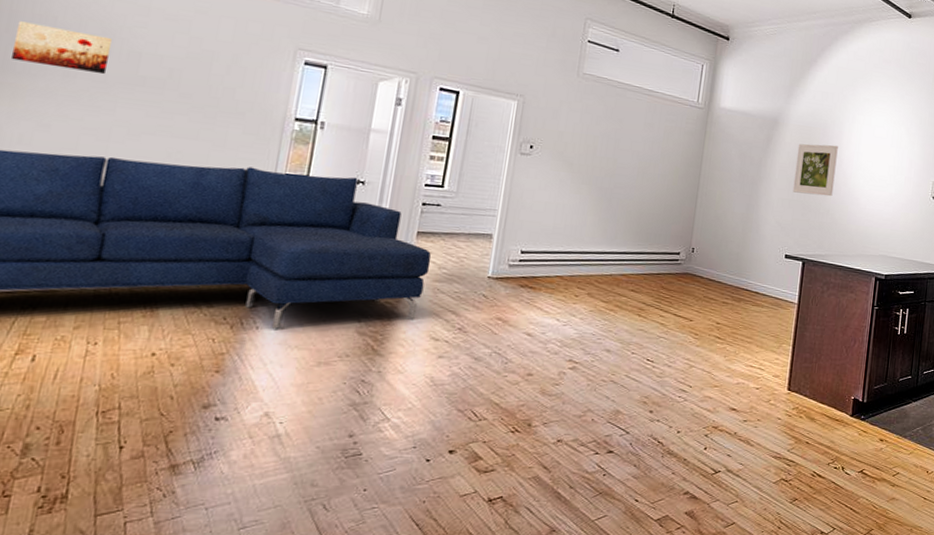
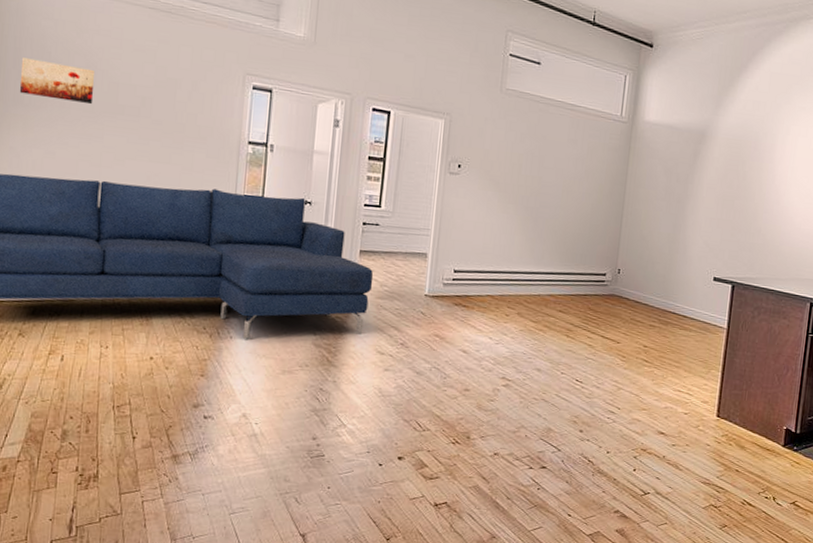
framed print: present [792,144,838,197] -> none [721,158,771,216]

